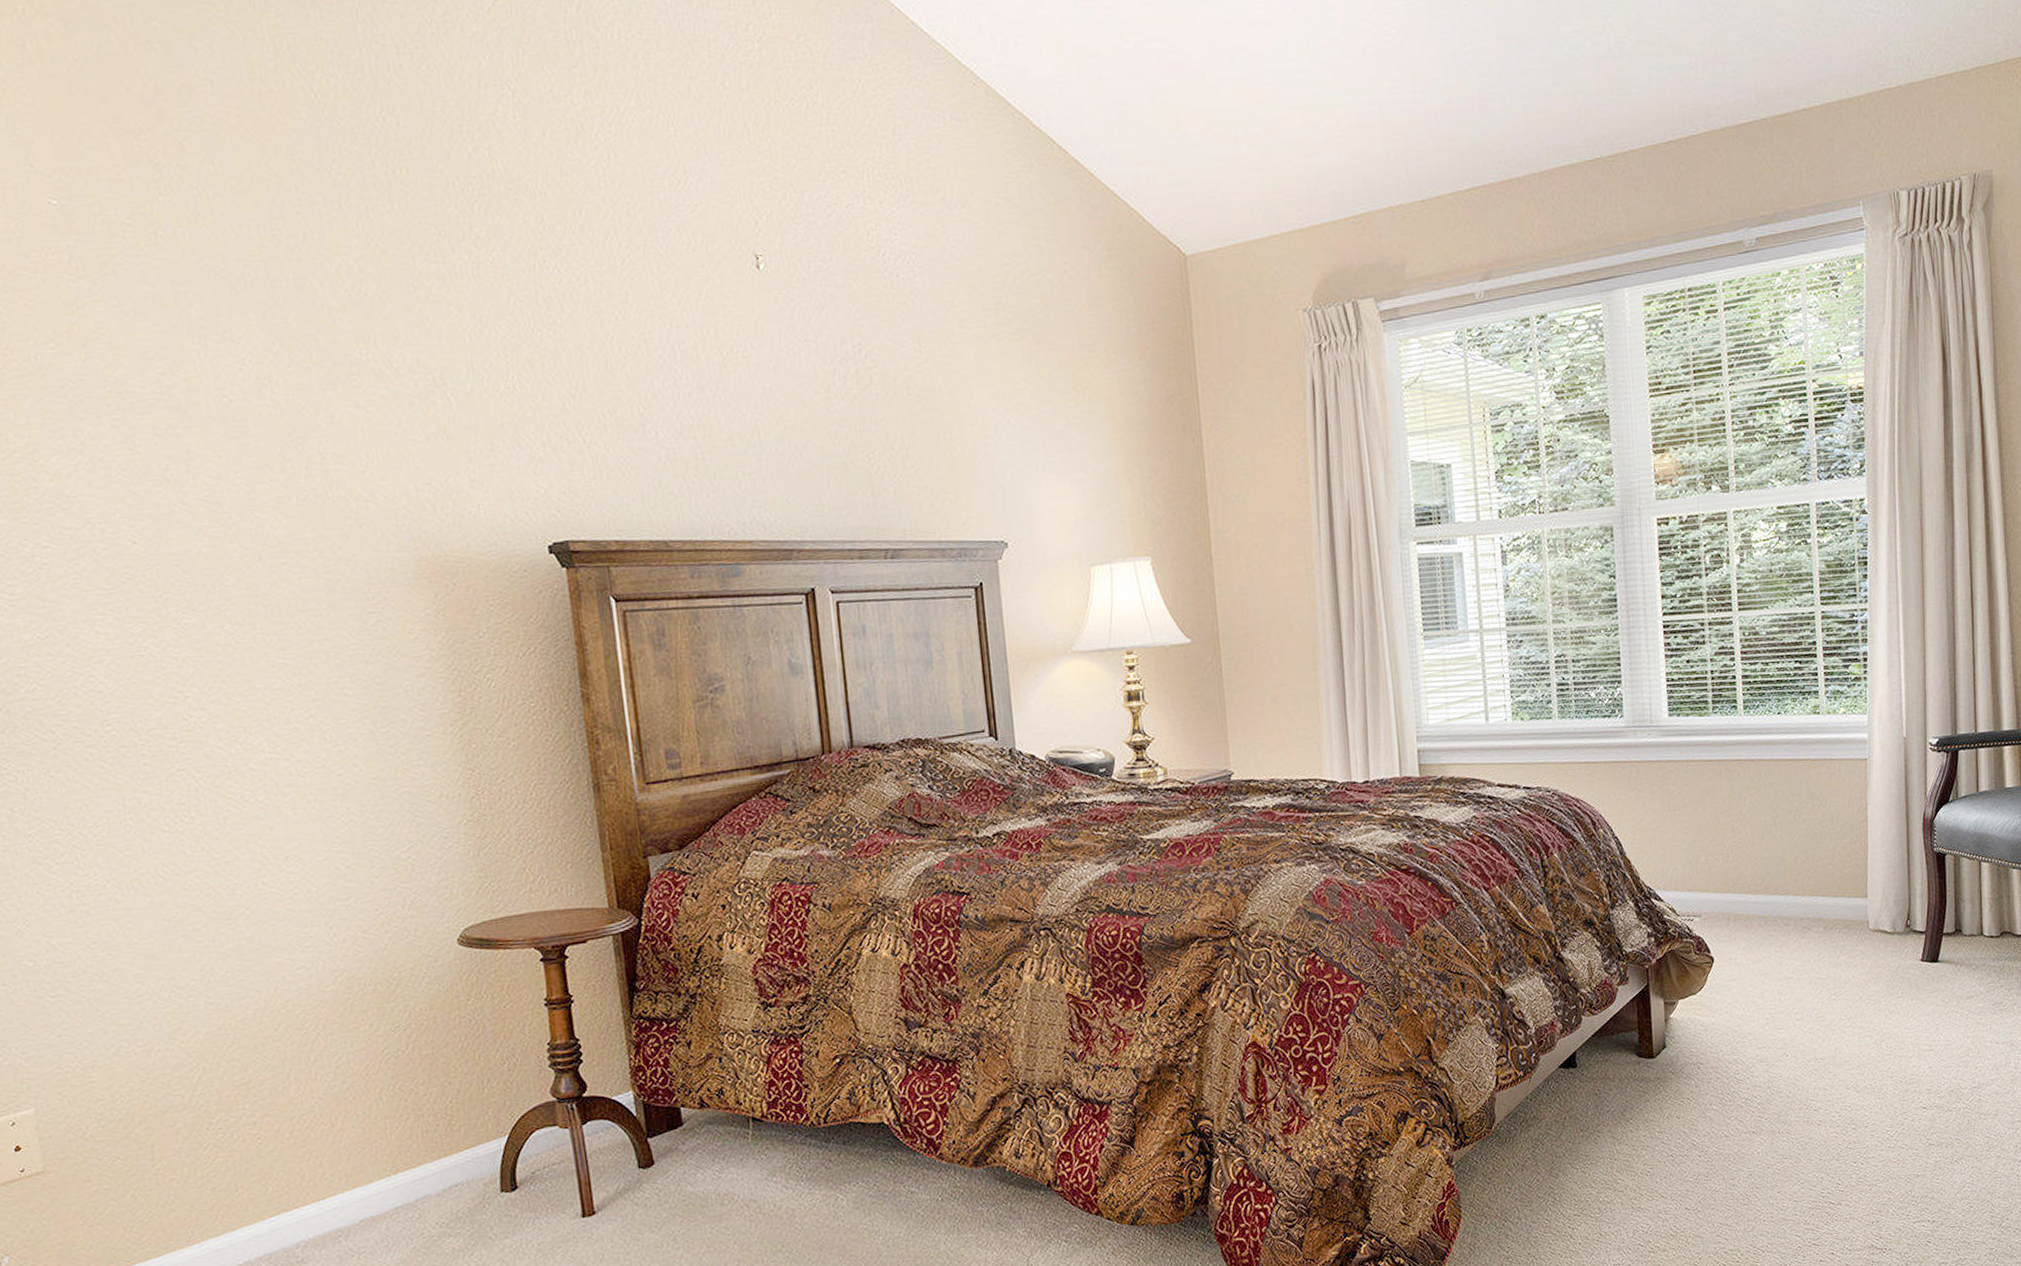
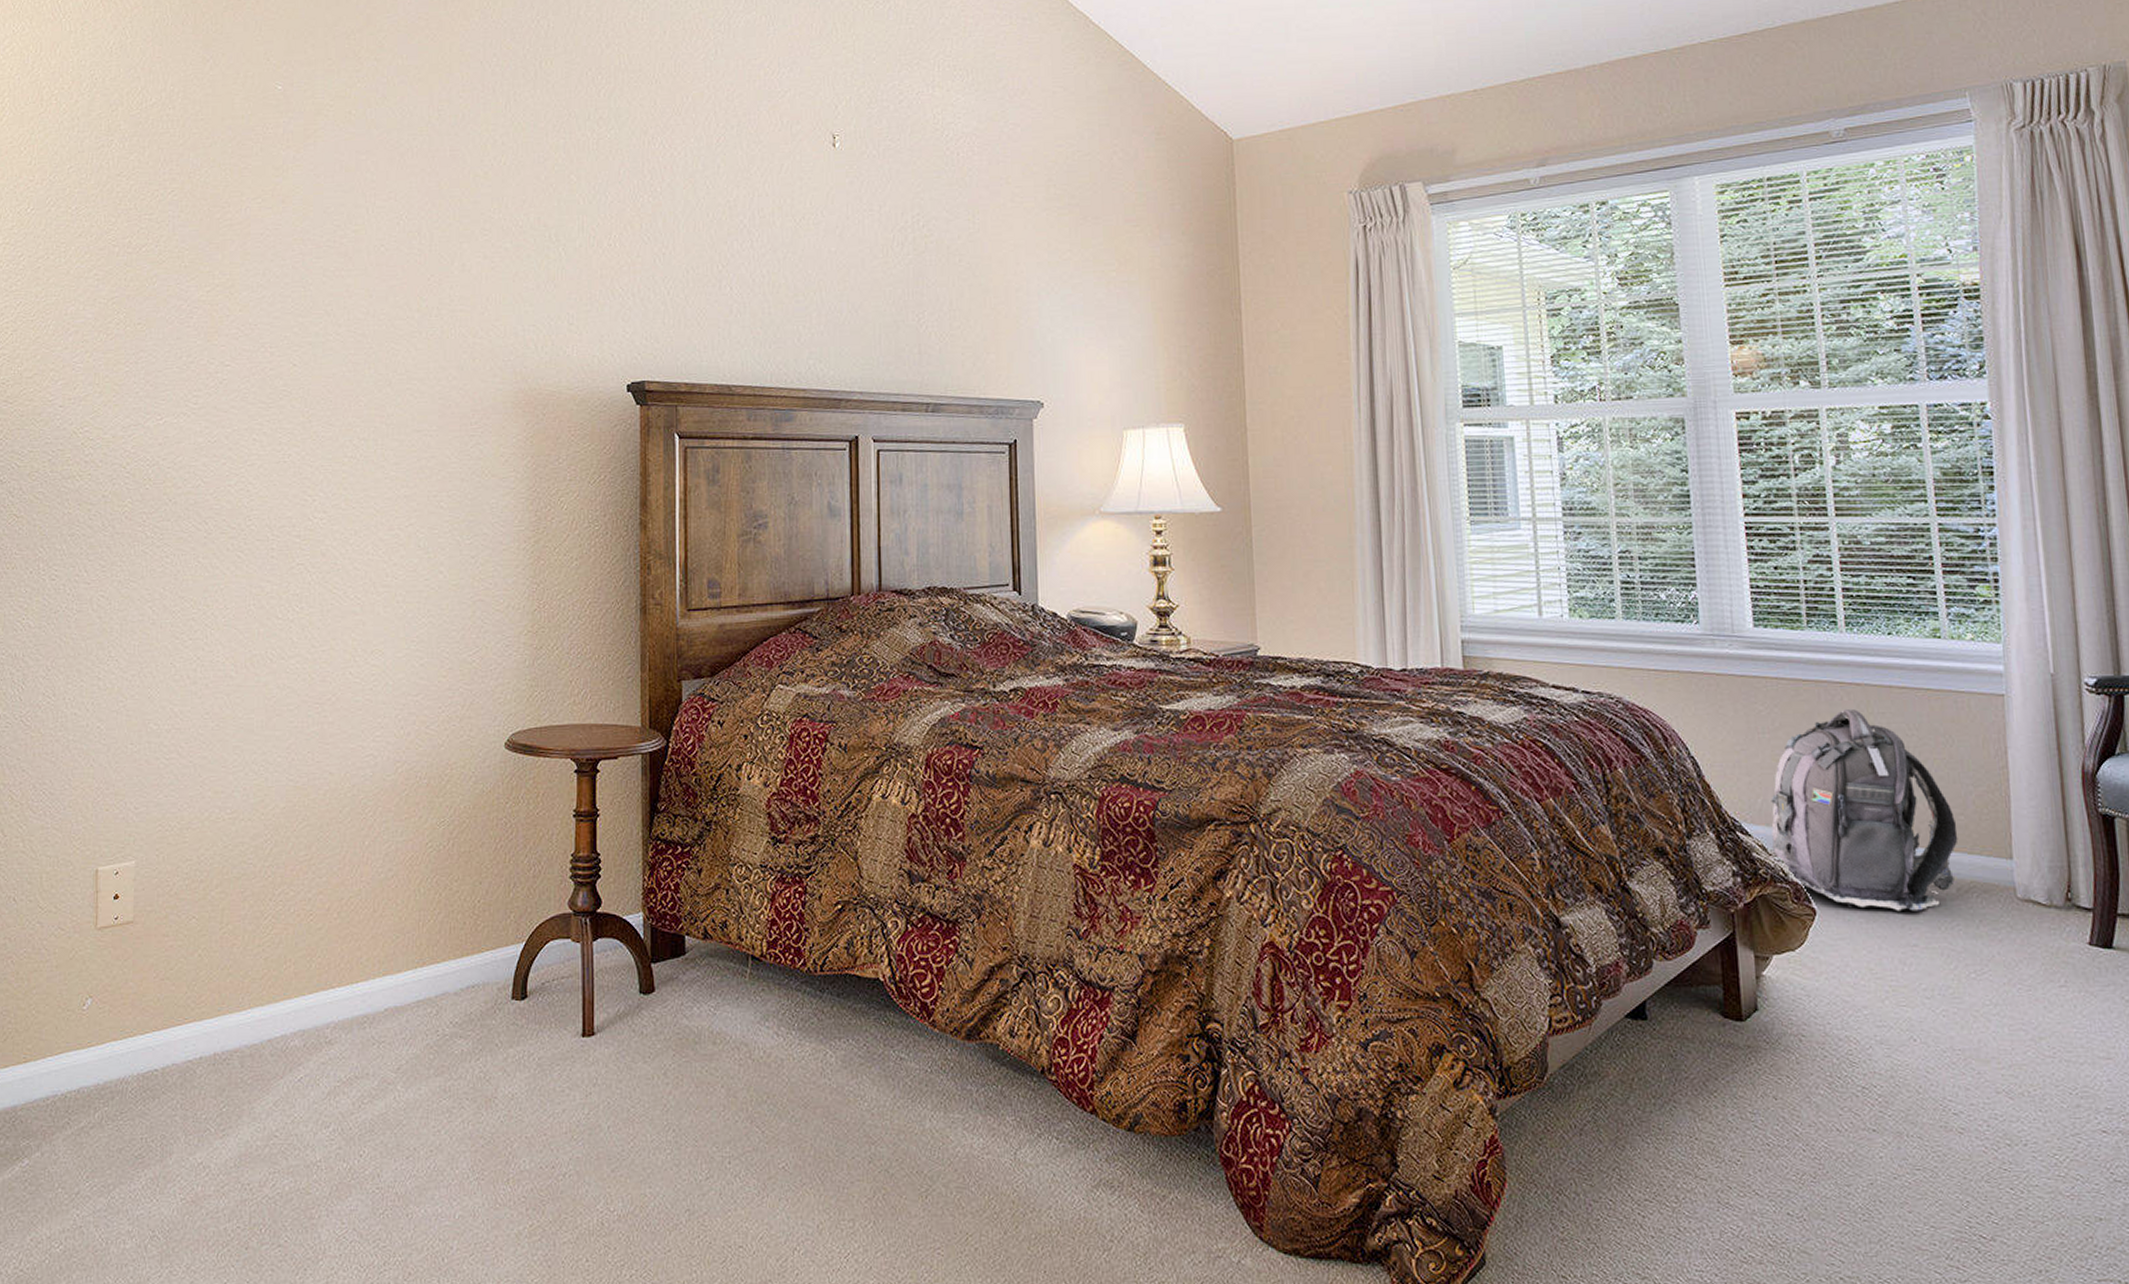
backpack: none [1678,782,1827,953] -> present [1770,709,1958,911]

